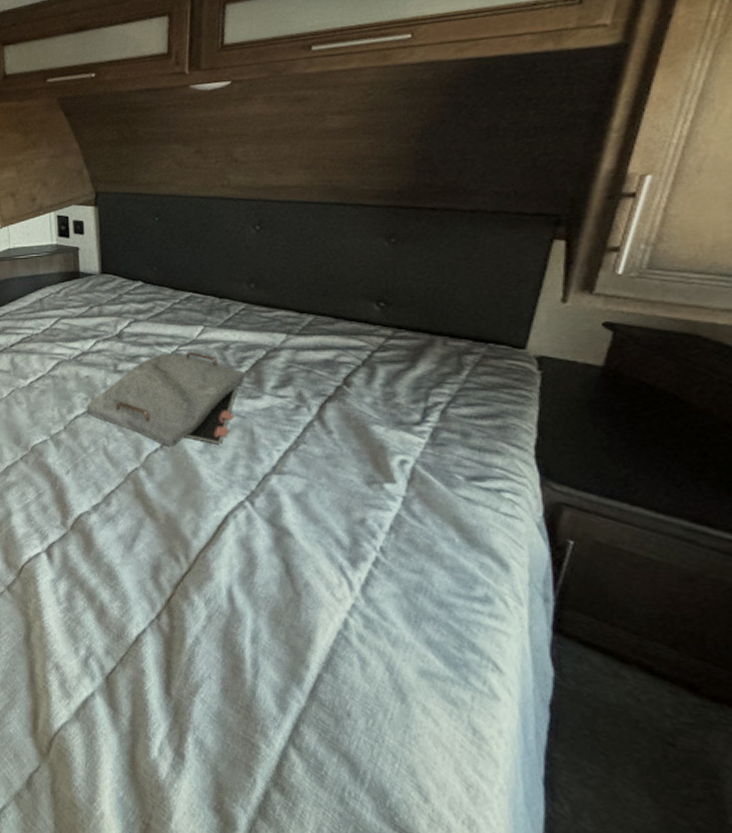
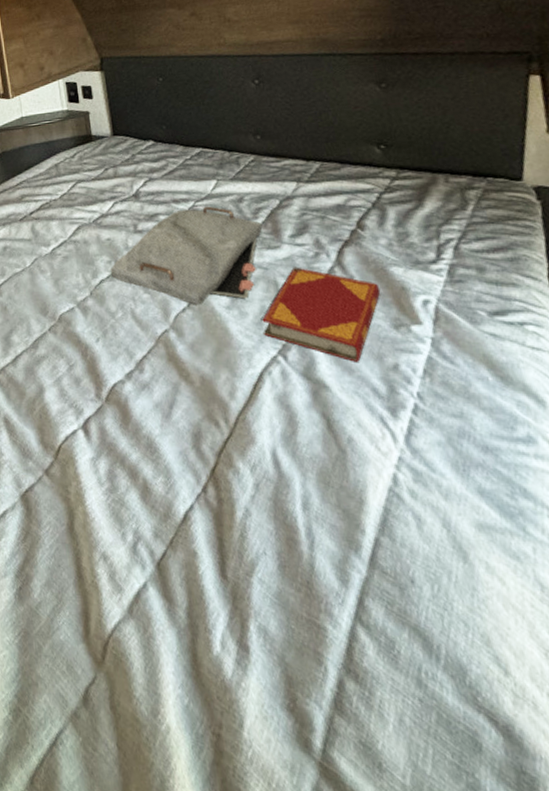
hardback book: none [232,418,358,514] -> present [262,267,381,362]

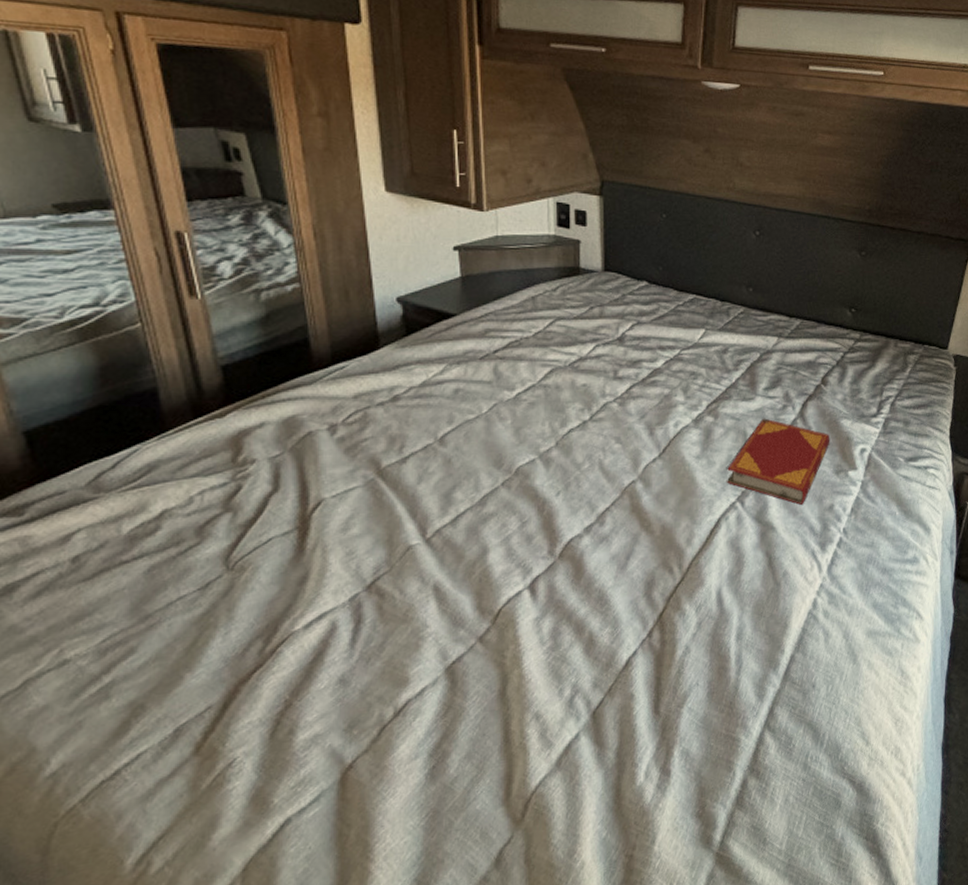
serving tray: present [110,206,263,305] -> none [581,355,741,455]

